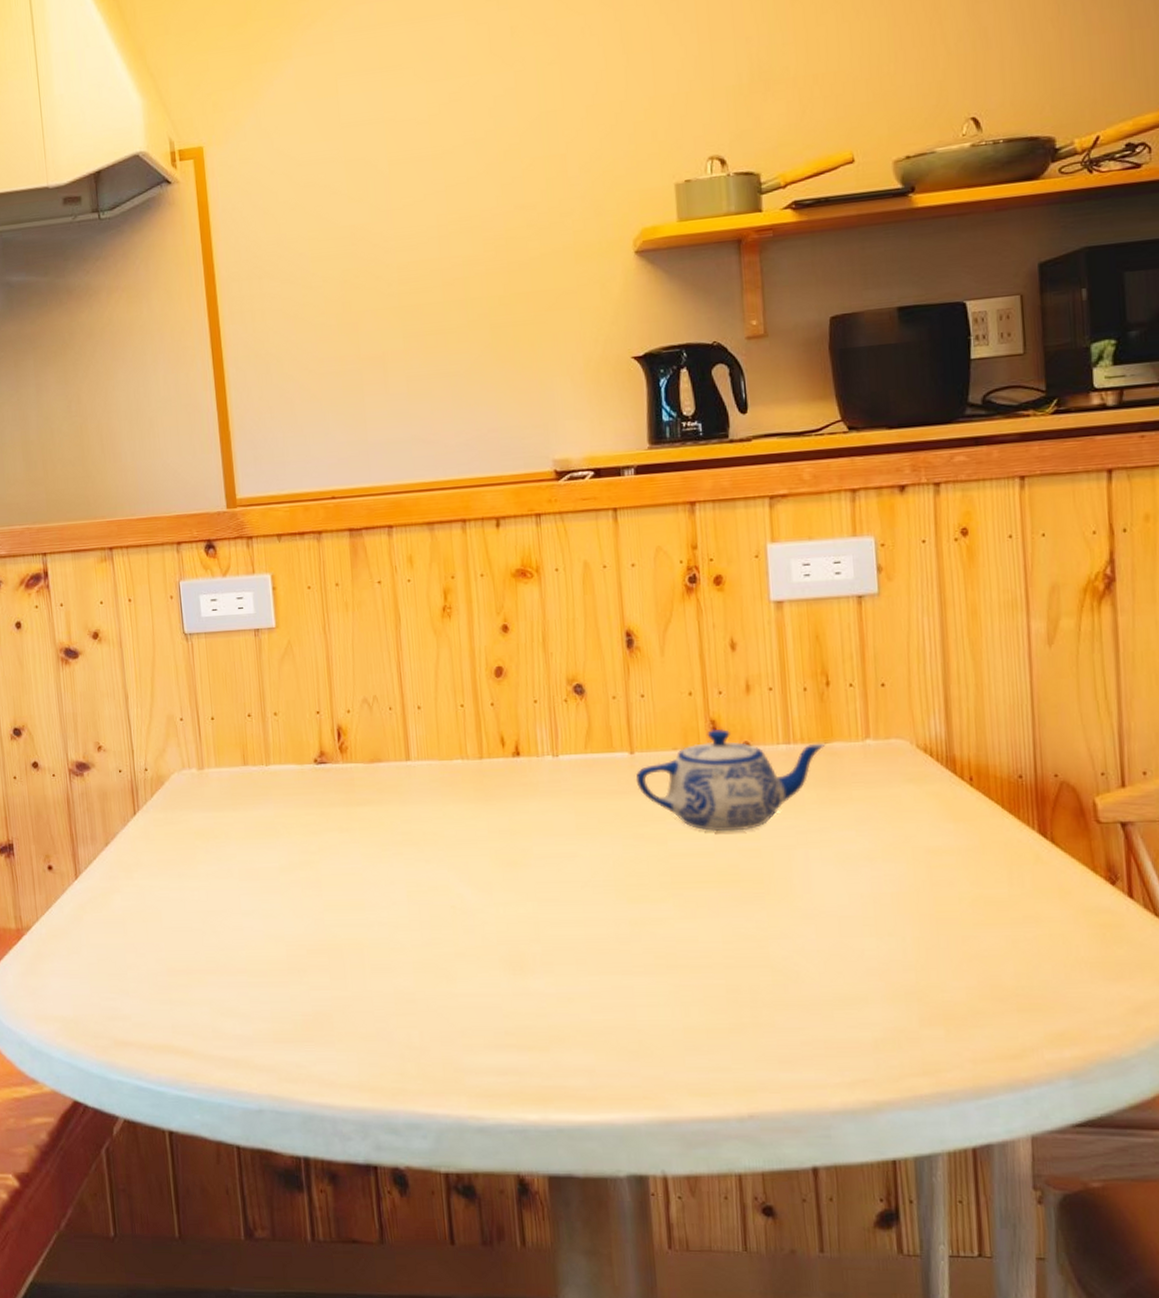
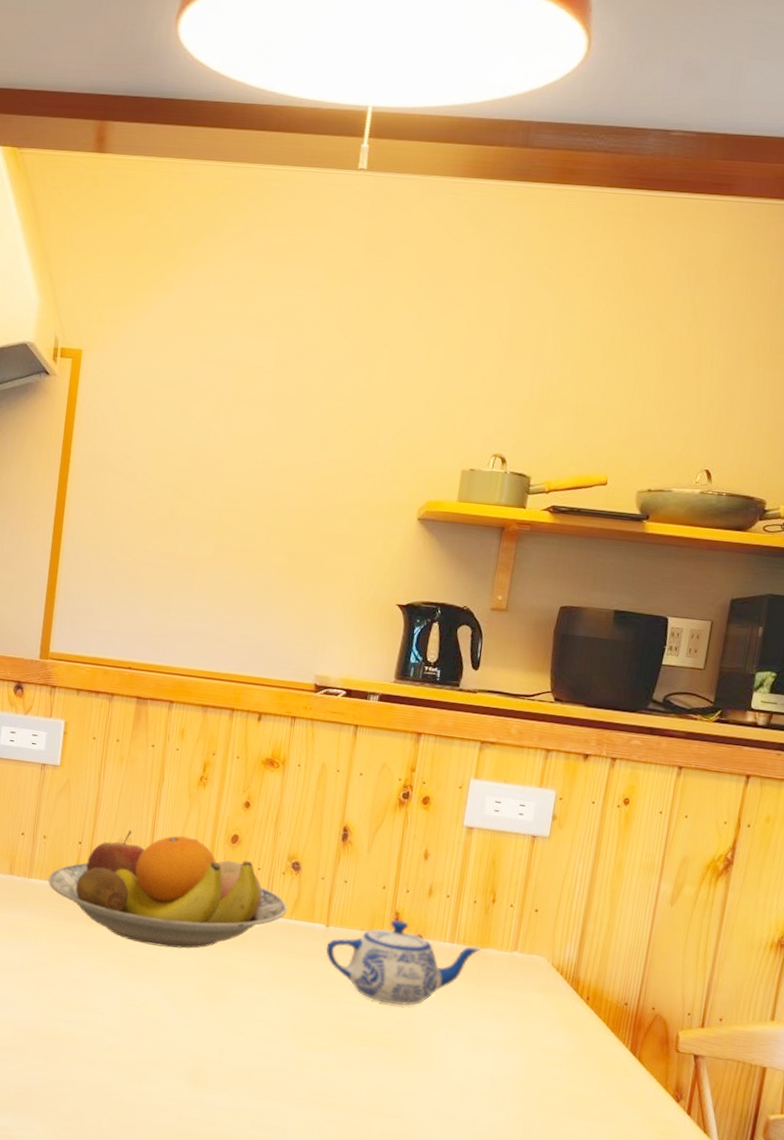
fruit bowl: none [290,680,580,816] -> present [48,830,288,949]

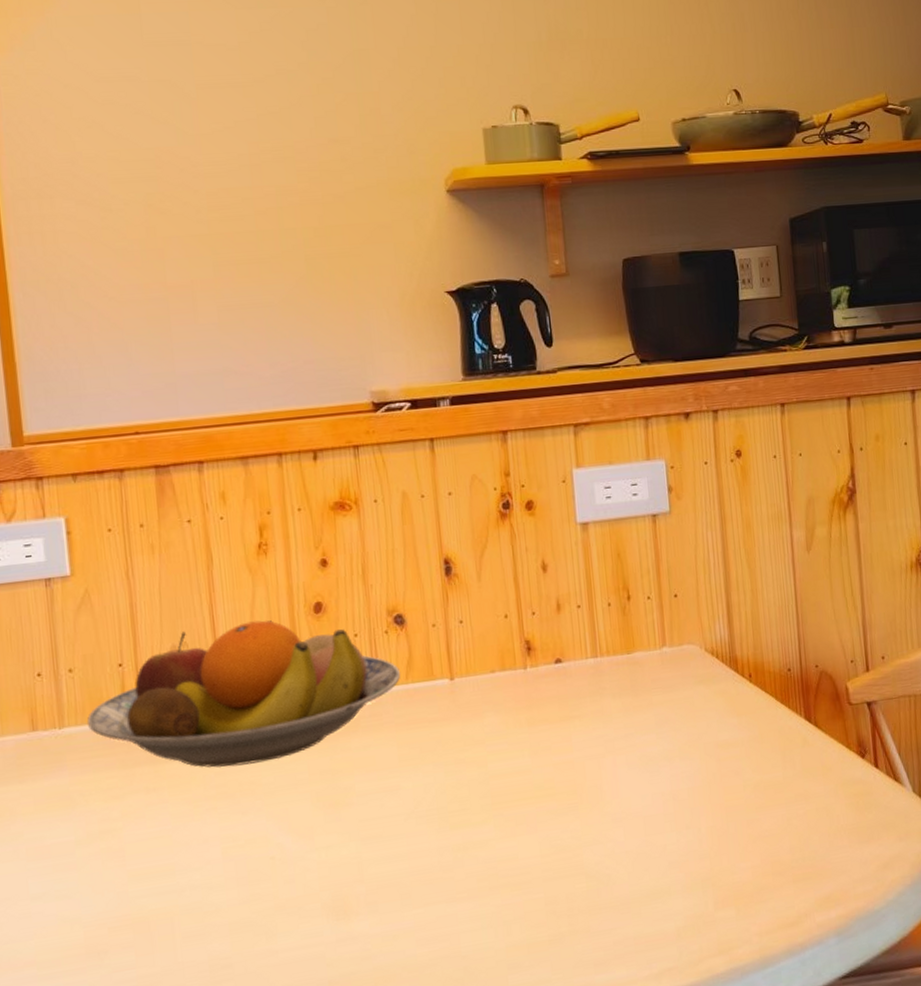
teapot: present [326,919,482,1006] -> none [456,648,629,749]

